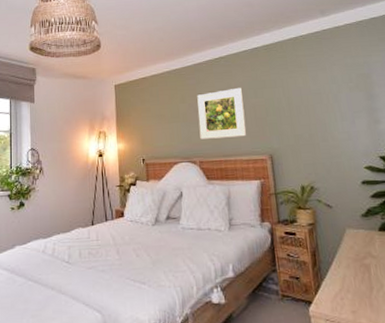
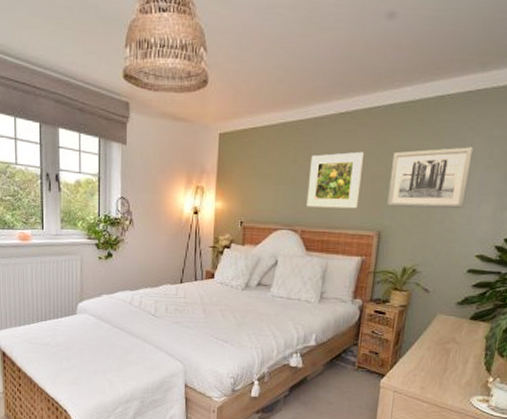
wall art: none [267,74,341,131] -> present [387,147,473,209]

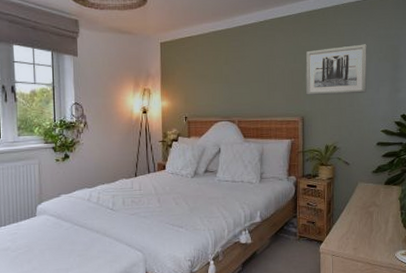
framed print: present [306,151,364,209] -> none [240,52,283,100]

